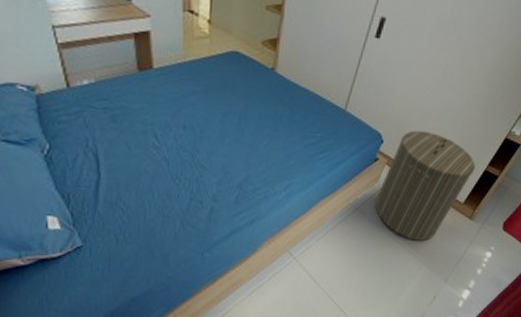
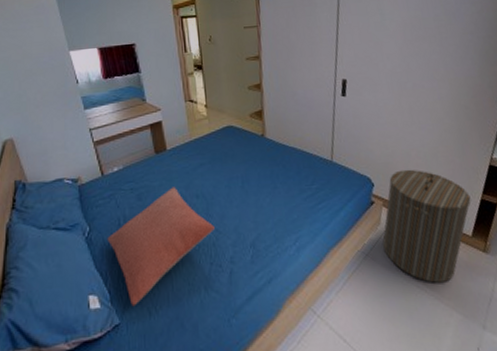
pillow: none [70,113,200,231] -> present [107,187,215,307]

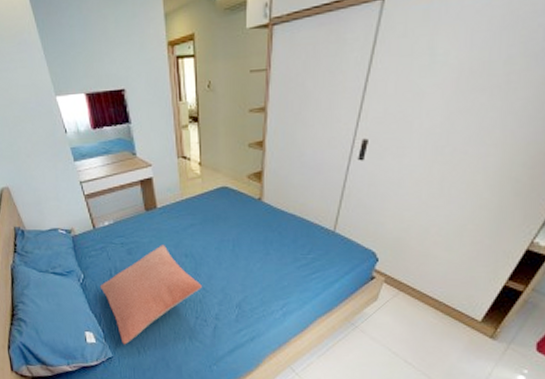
laundry hamper: present [383,169,472,283] -> none [376,247,492,361]

